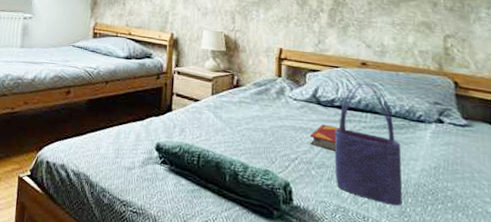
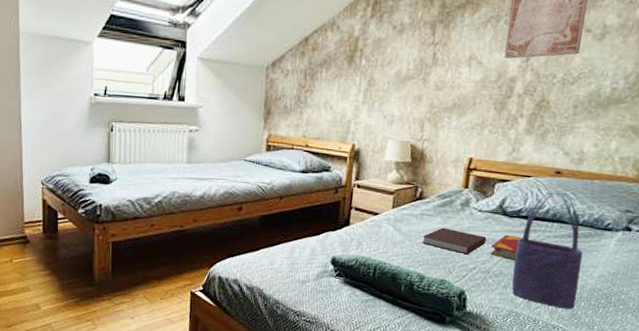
notebook: none [242,115,305,144] -> present [422,227,487,255]

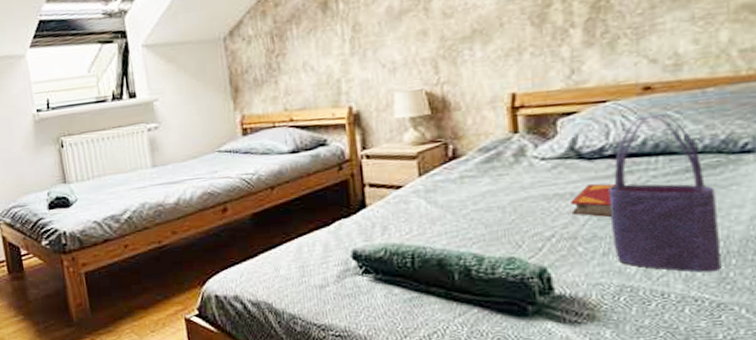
notebook: present [422,227,487,255] -> none [468,189,562,220]

